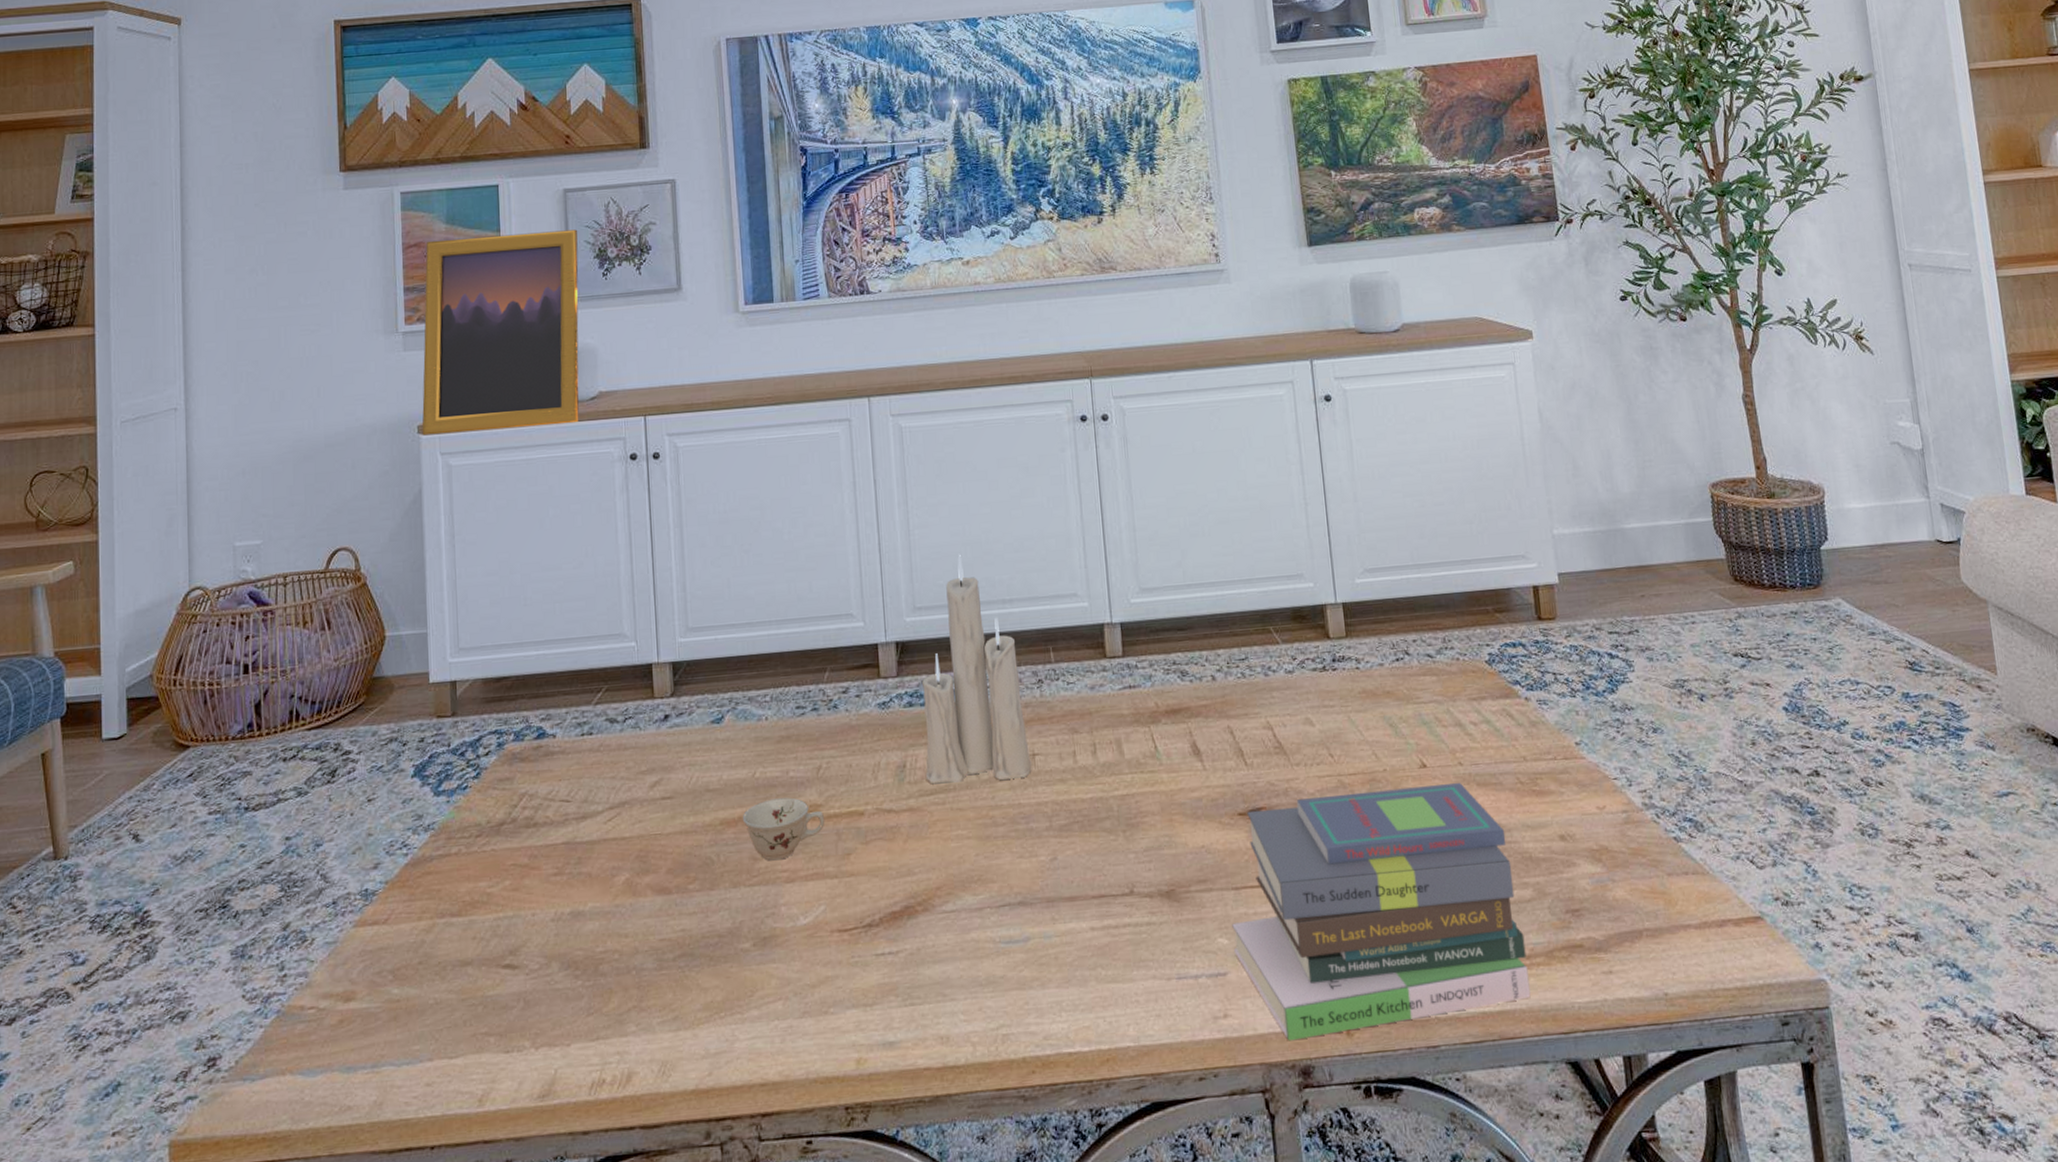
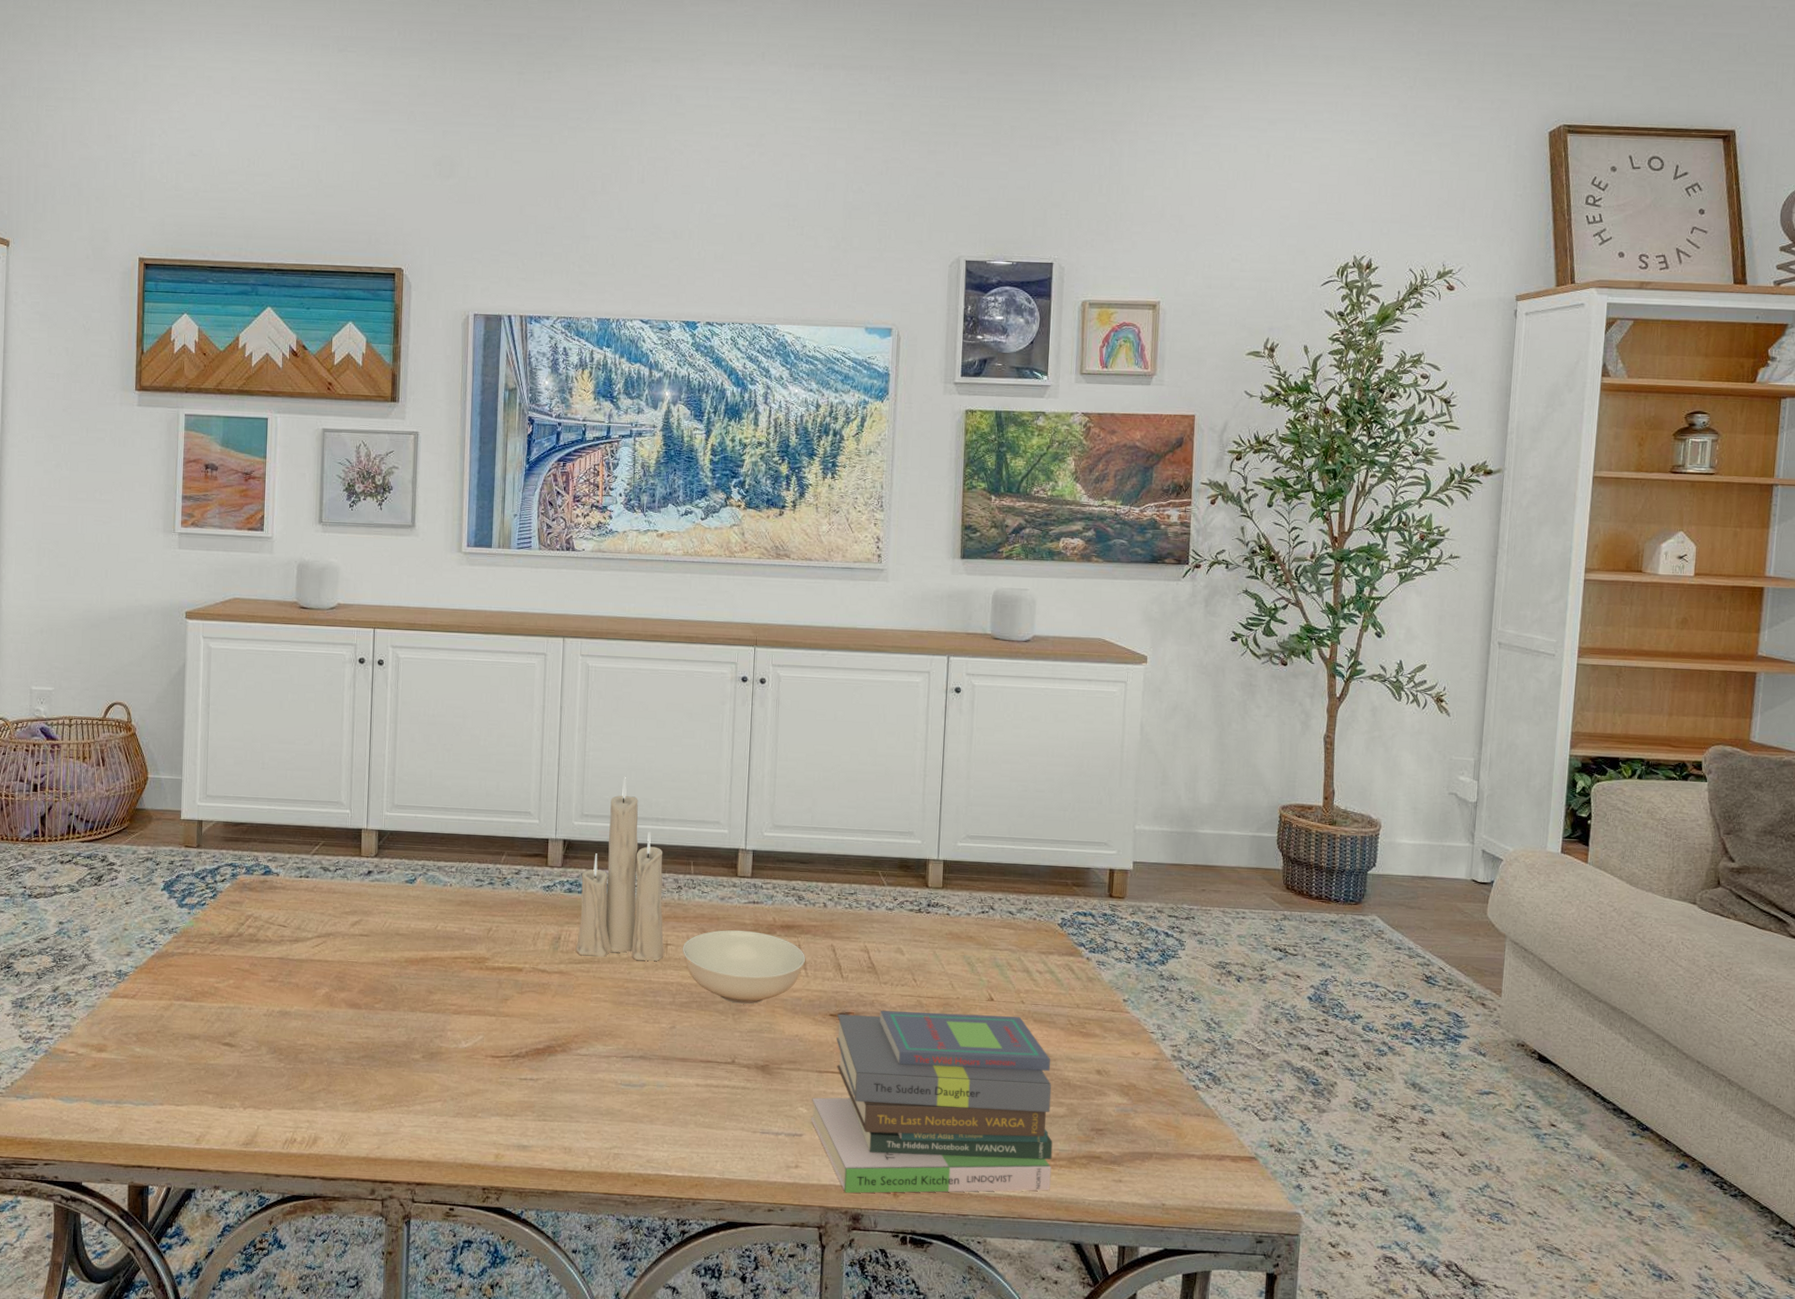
picture frame: present [422,229,579,436] -> none [189,458,332,627]
teacup: present [742,797,825,861] -> none [423,948,490,996]
bowl: none [1052,723,1201,817] -> present [682,930,806,1004]

